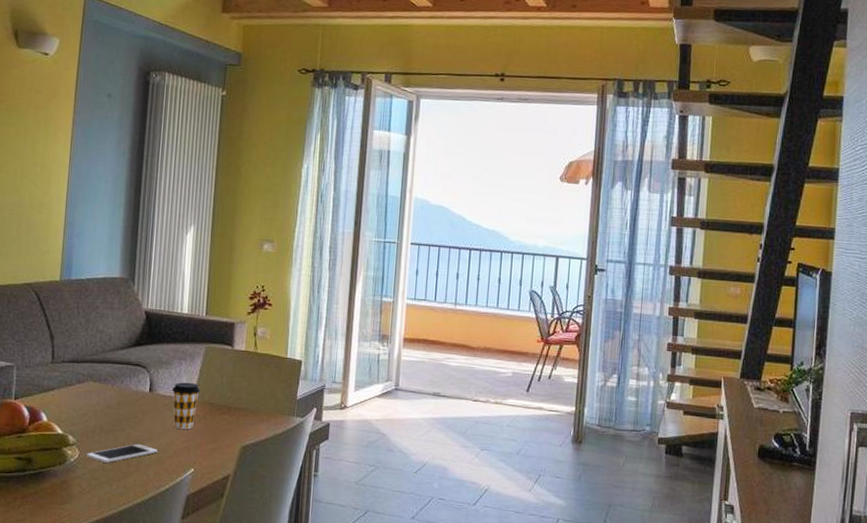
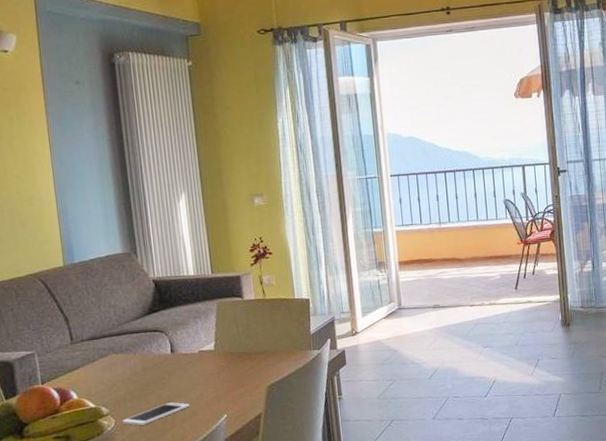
coffee cup: present [172,382,200,429] -> none [192,337,219,381]

